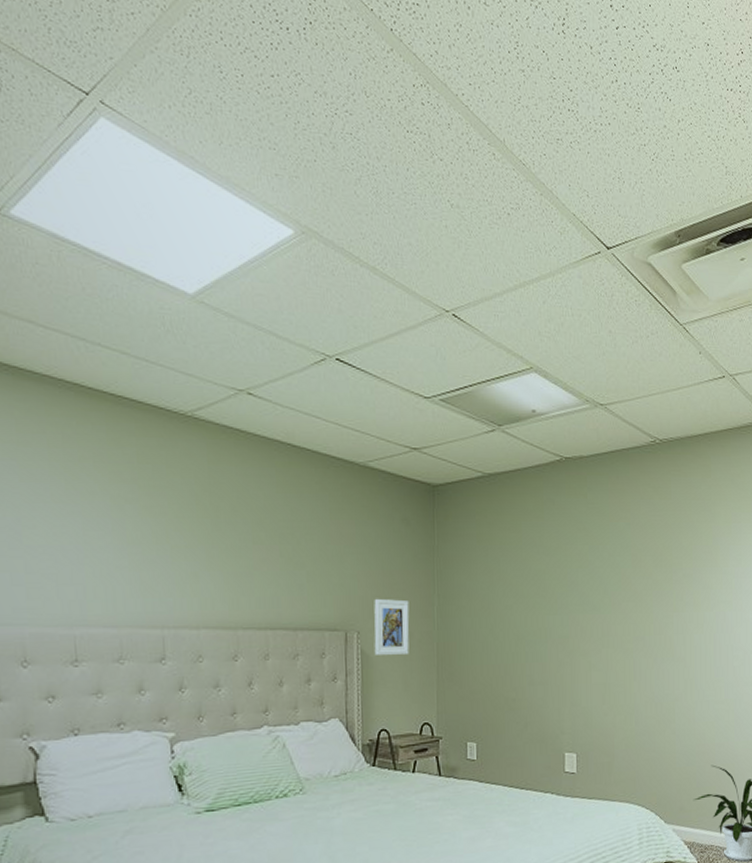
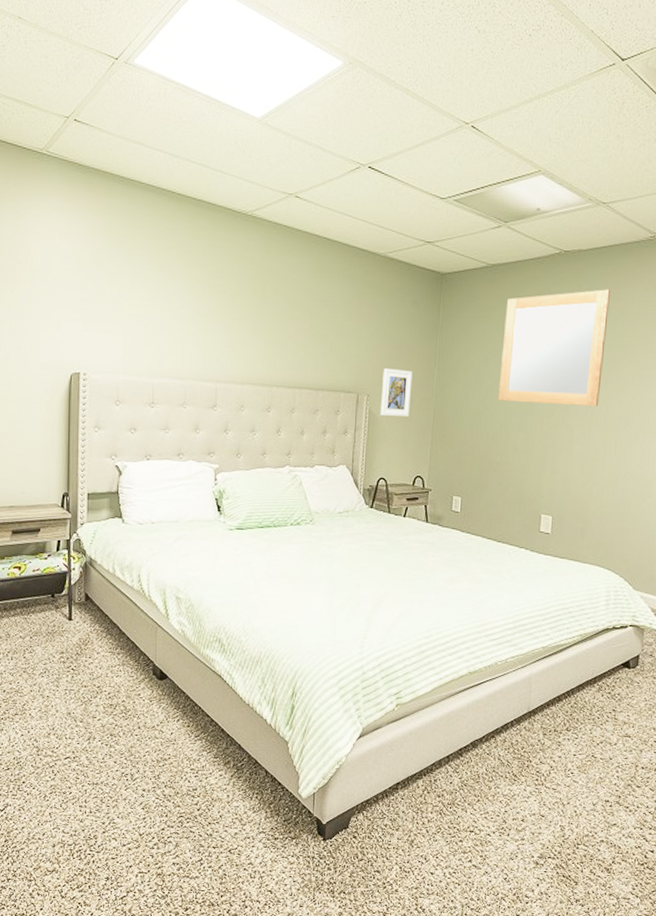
home mirror: none [507,499,616,629] -> present [498,289,610,407]

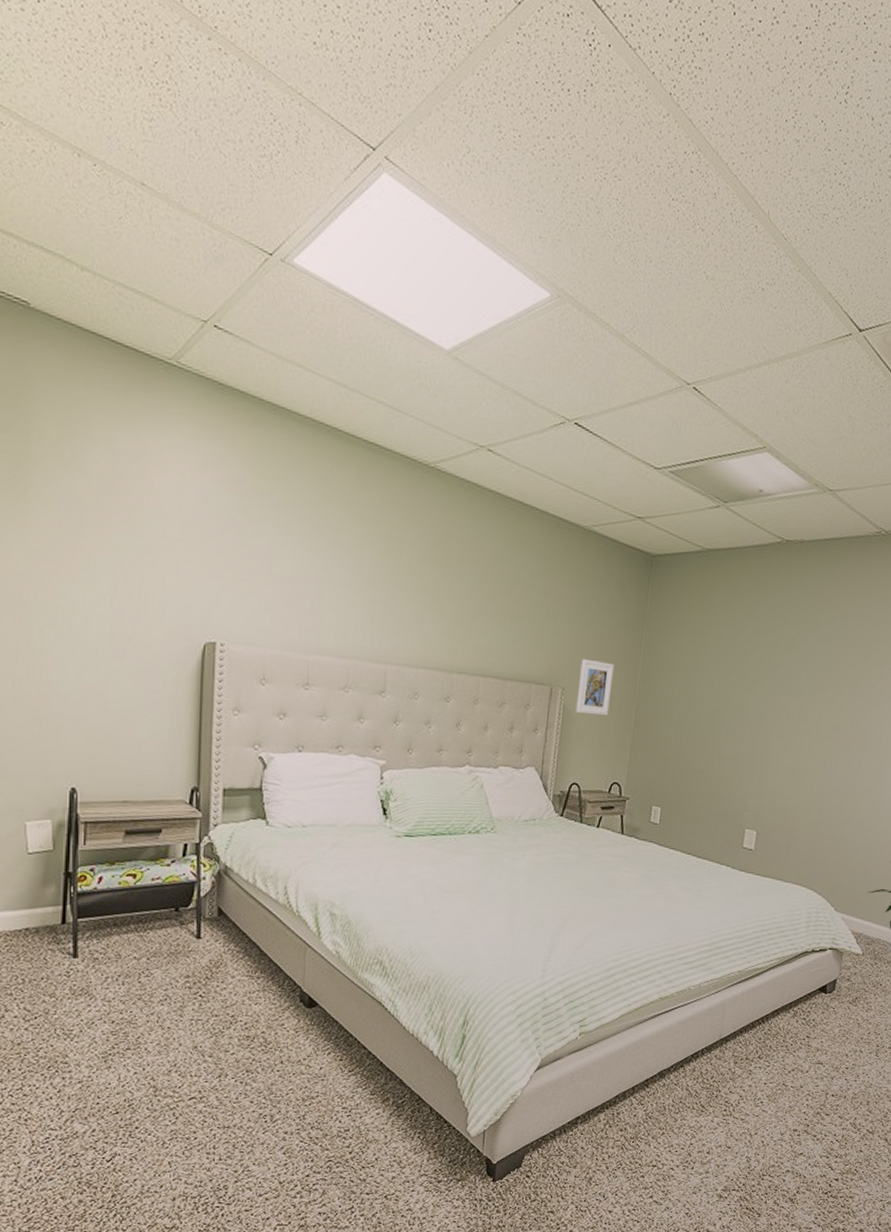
home mirror: present [498,289,610,407] -> none [706,586,831,714]

